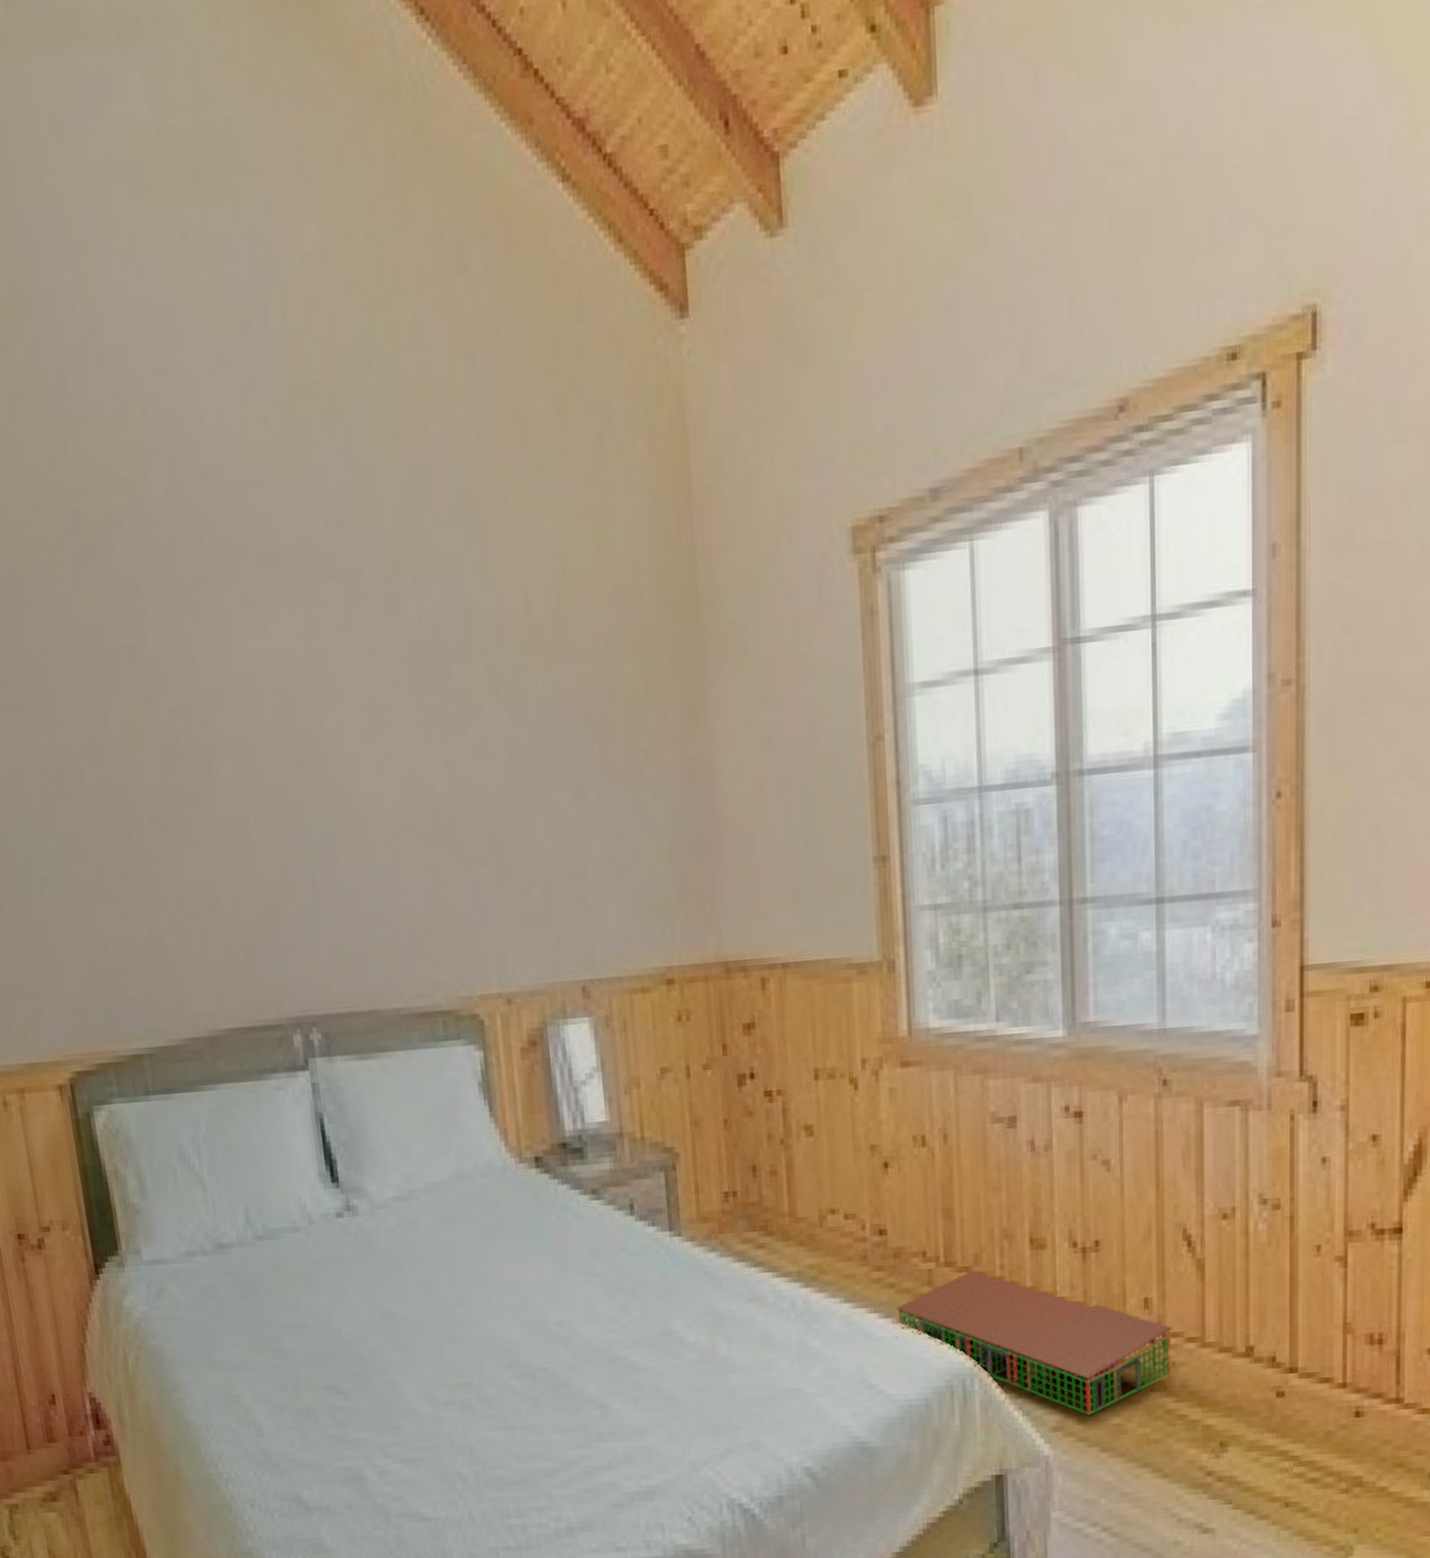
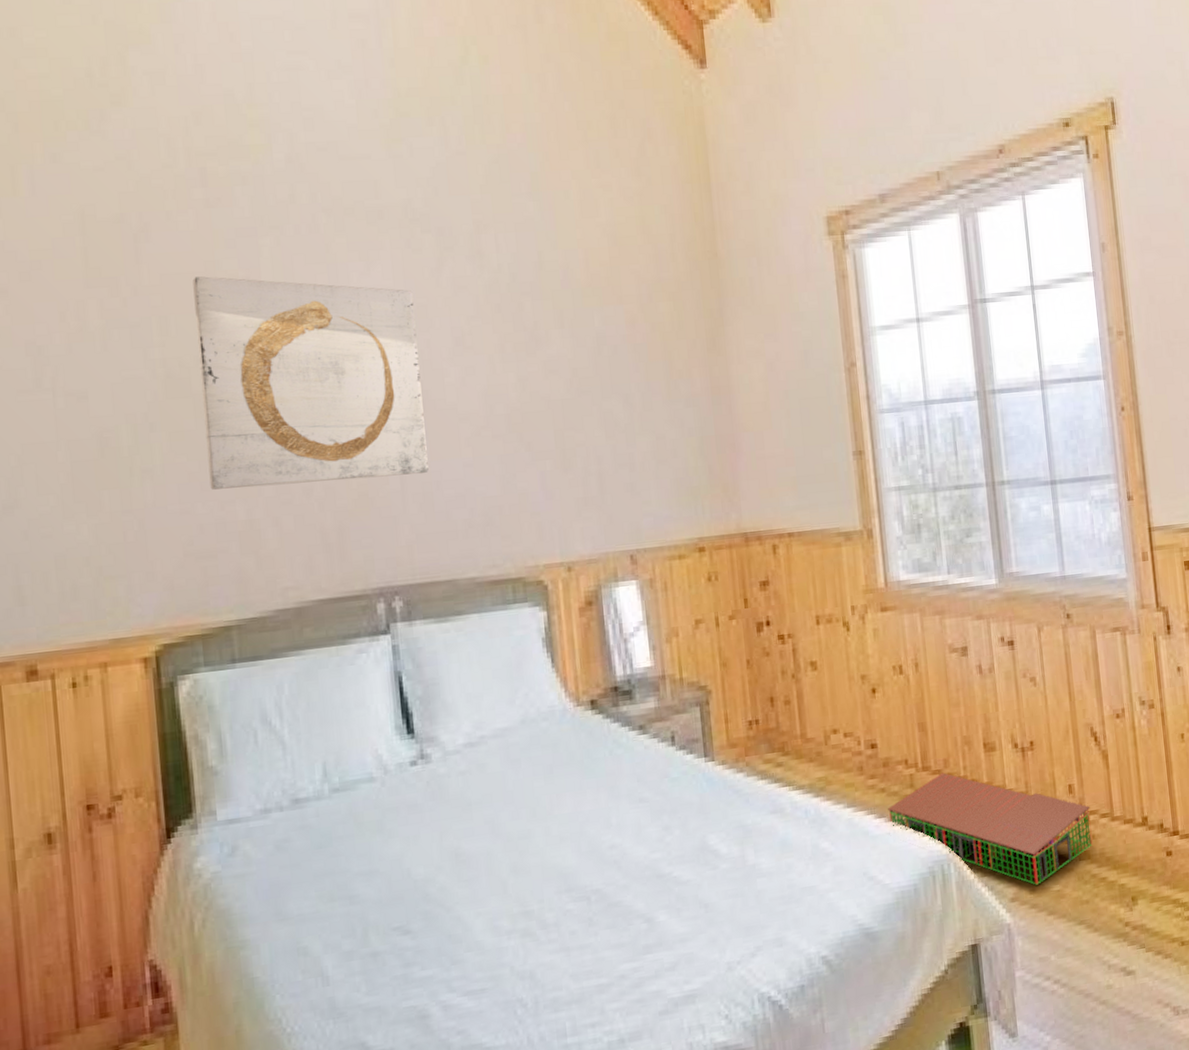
wall art: none [74,646,344,901] -> present [193,276,429,490]

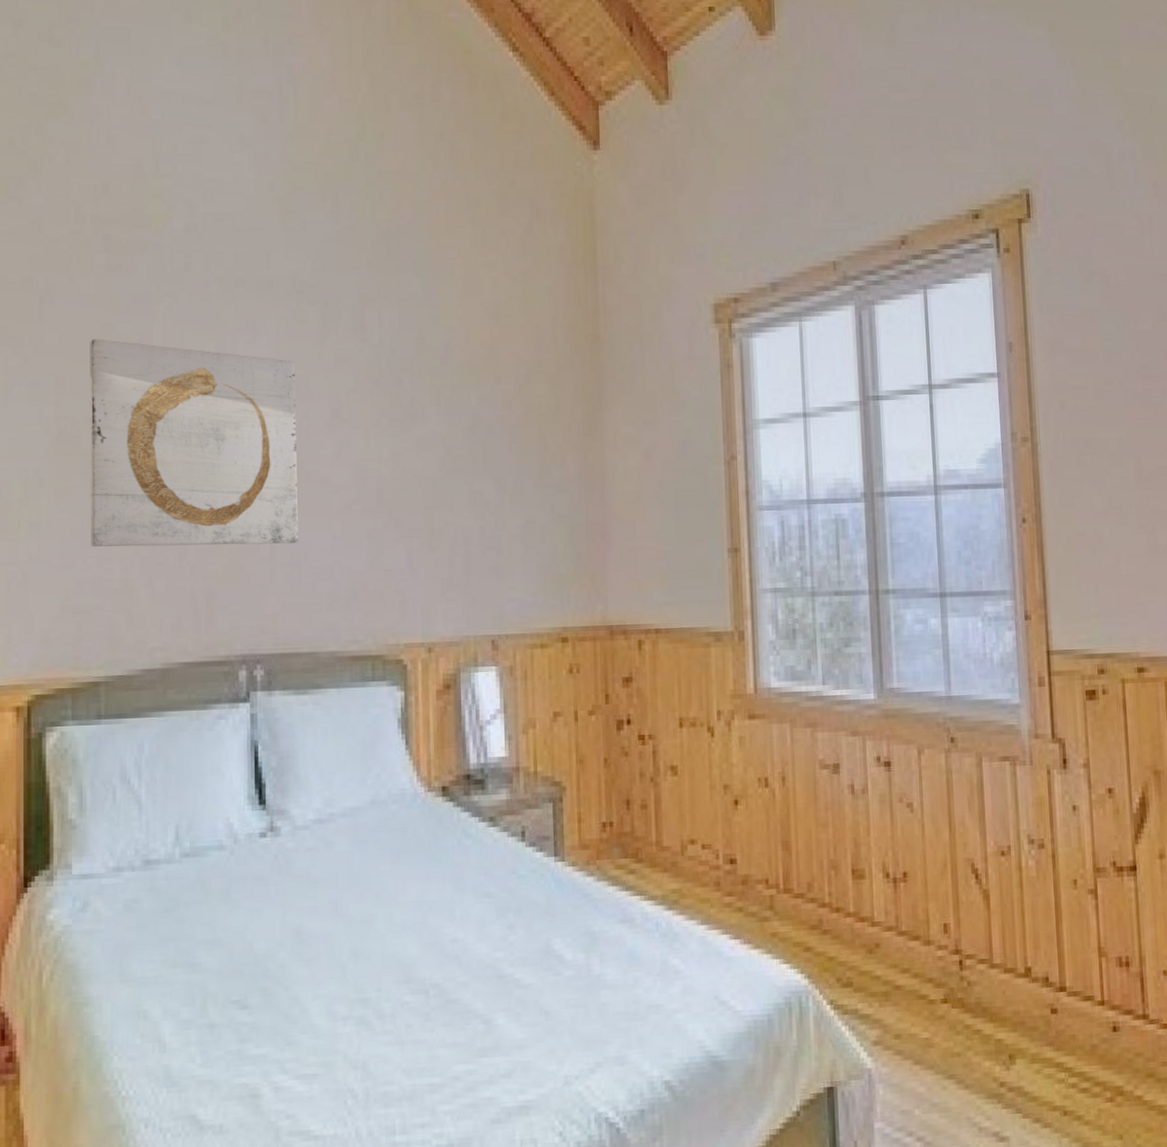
storage bin: present [888,772,1093,885] -> none [744,897,968,1030]

